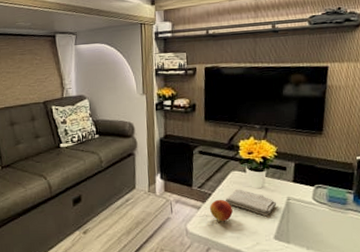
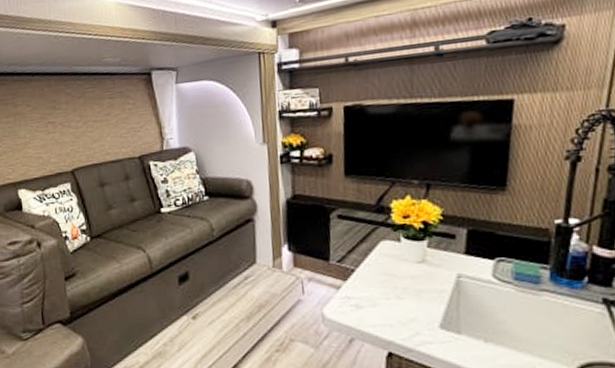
fruit: present [210,199,234,222] -> none [353,276,385,306]
washcloth: present [225,189,276,217] -> none [372,263,442,299]

